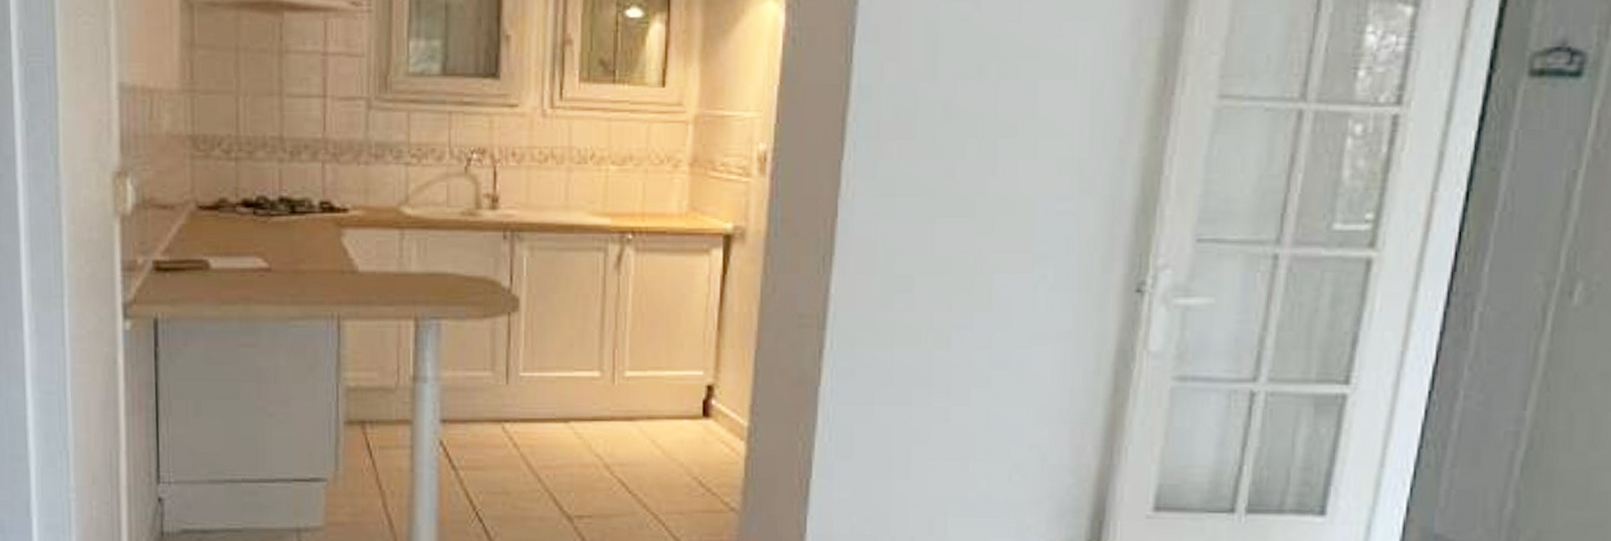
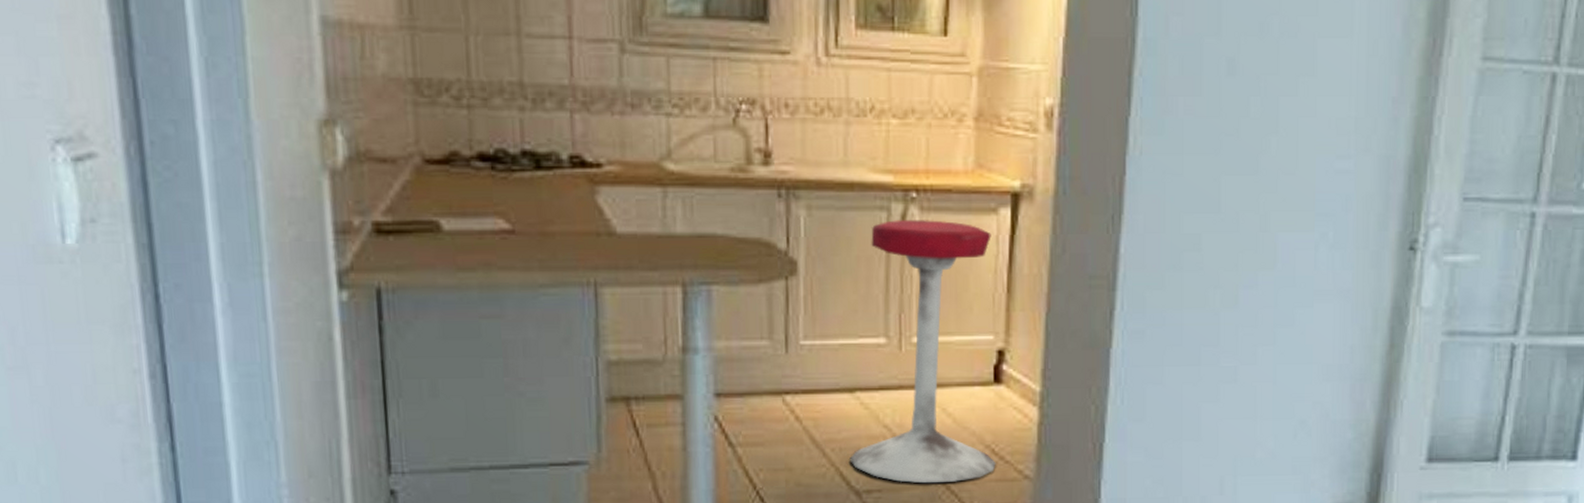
stool: none [563,260,703,512] -> present [849,220,996,484]

